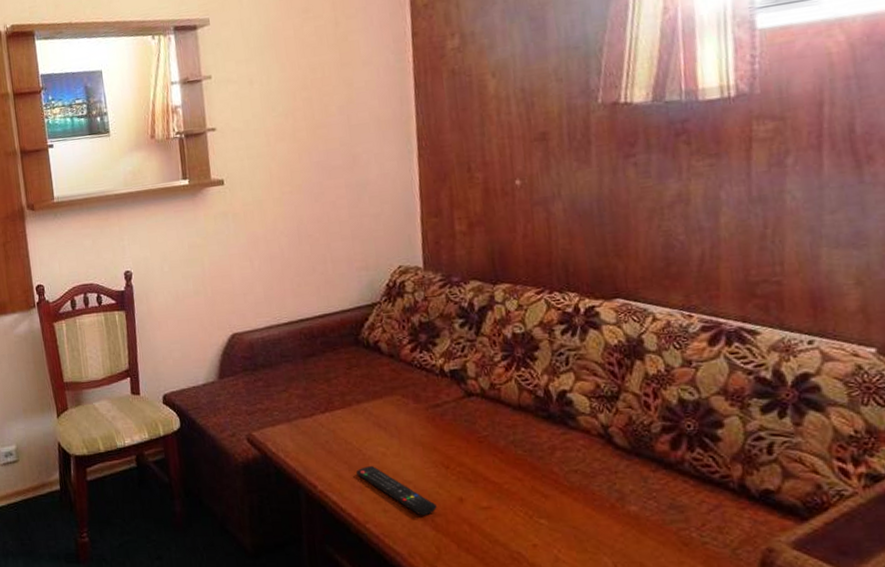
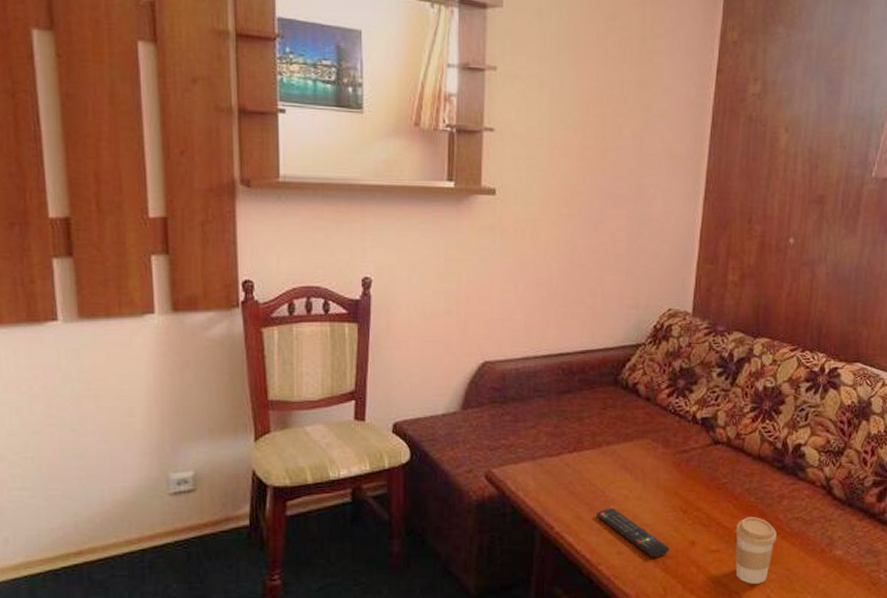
coffee cup: none [505,471,555,543] -> present [735,517,777,584]

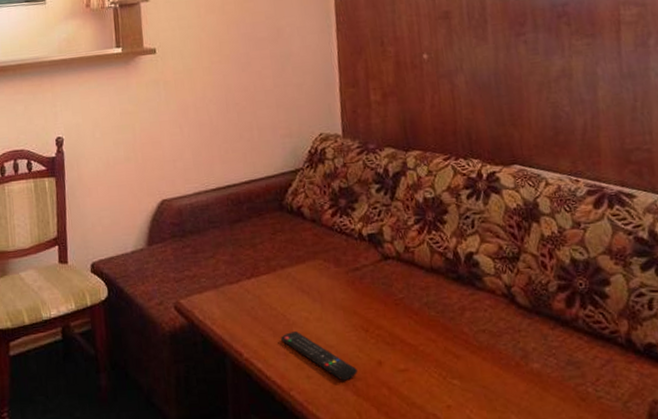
coffee cup: present [735,517,777,584] -> none [421,332,466,405]

